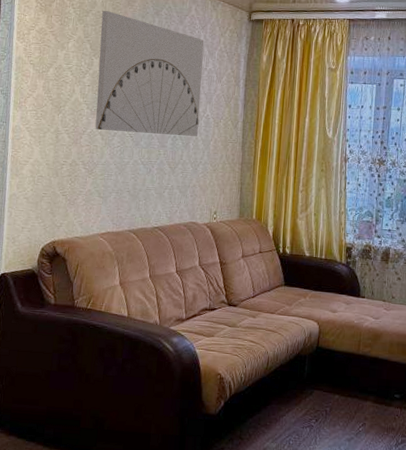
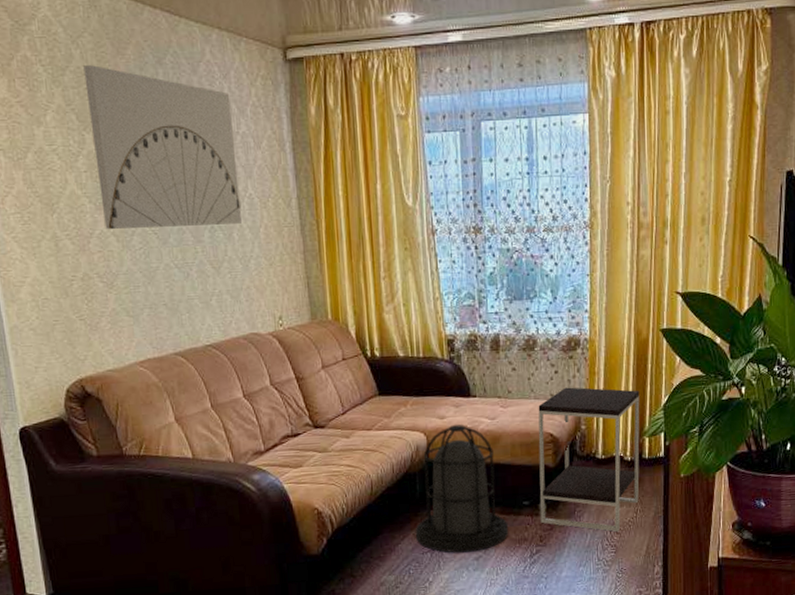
lantern: none [299,319,380,433] -> present [416,425,509,553]

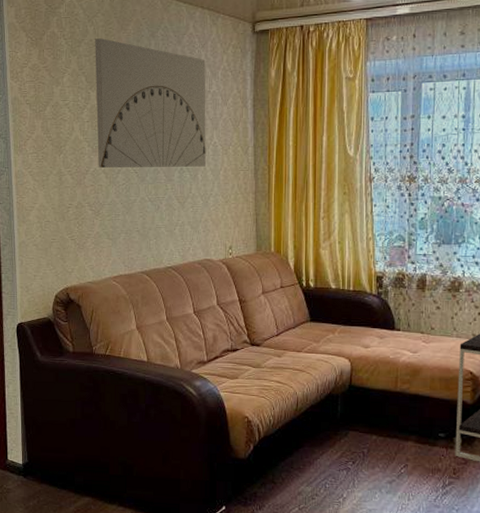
lantern: present [416,425,509,553] -> none [334,355,423,475]

